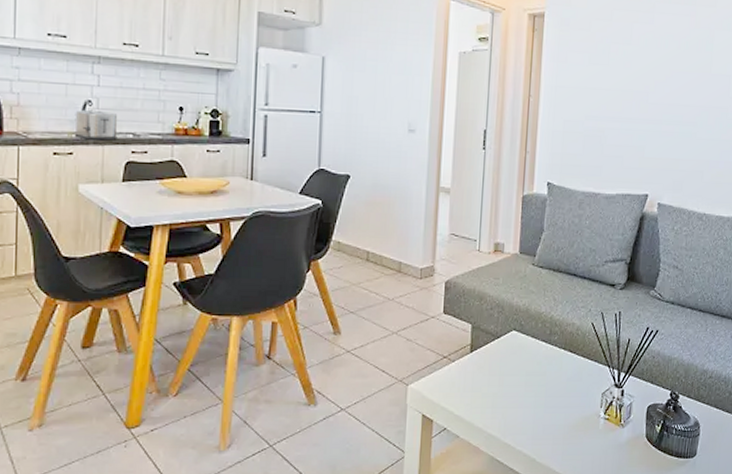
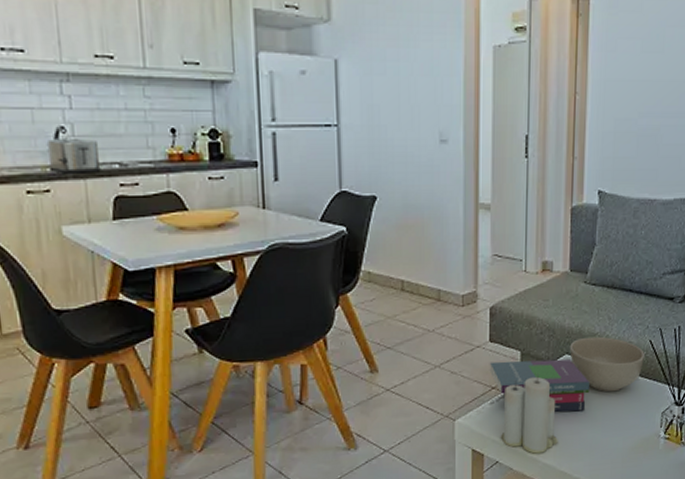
books: none [441,332,534,386] -> present [489,359,589,413]
candle: none [450,346,503,424] -> present [501,373,558,454]
bowl: none [516,315,587,370] -> present [569,336,645,393]

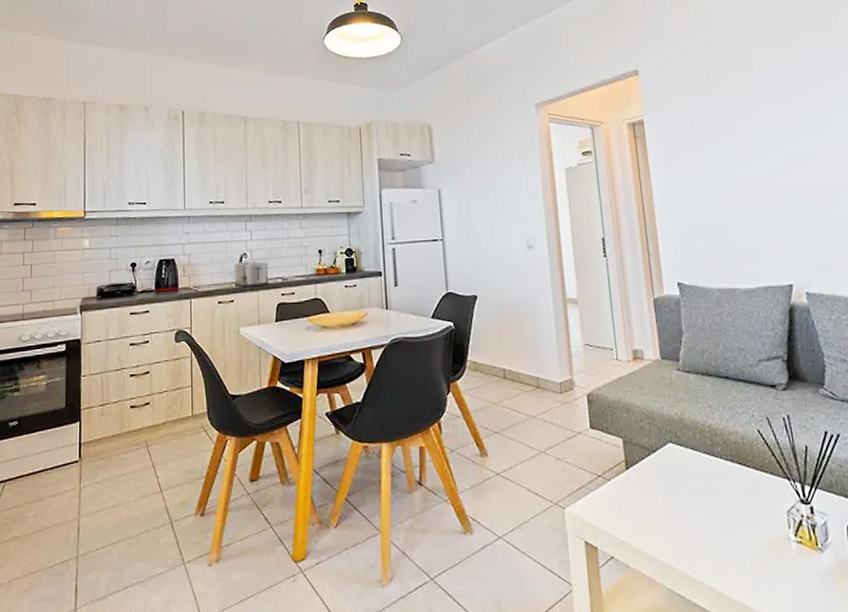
books: present [489,359,589,413] -> none [592,448,700,506]
candle: present [501,373,558,454] -> none [611,462,675,551]
bowl: present [569,336,645,393] -> none [672,425,756,486]

